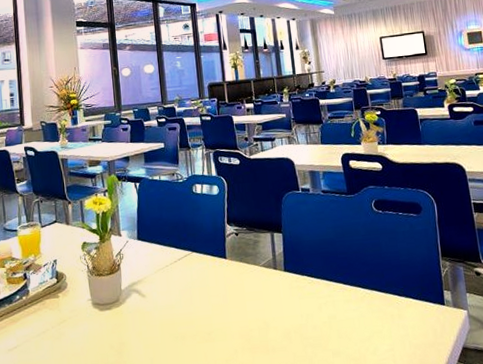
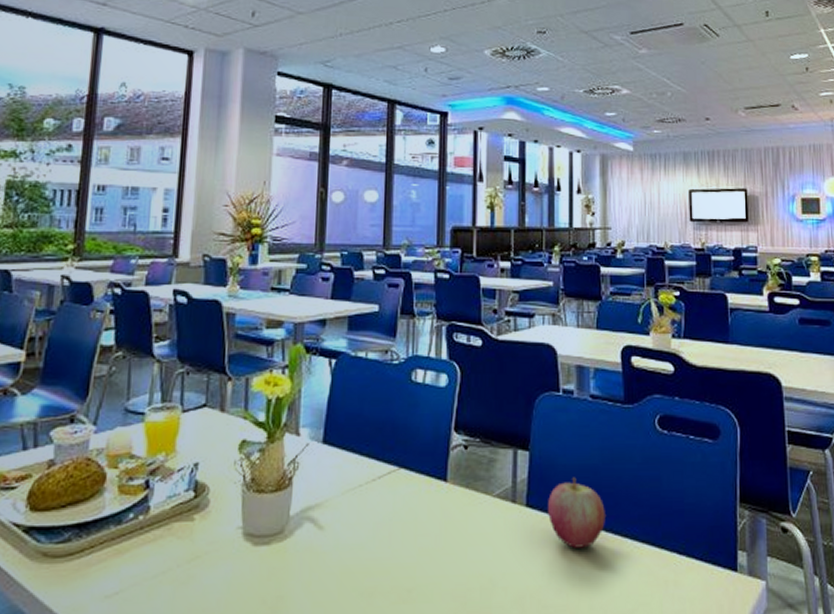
apple: none [299,248,343,297] -> present [548,477,605,548]

